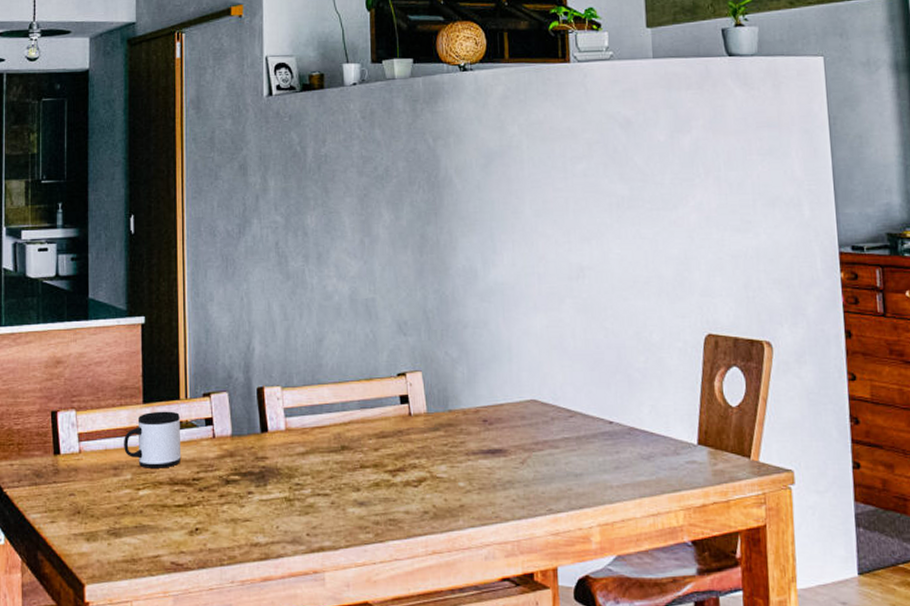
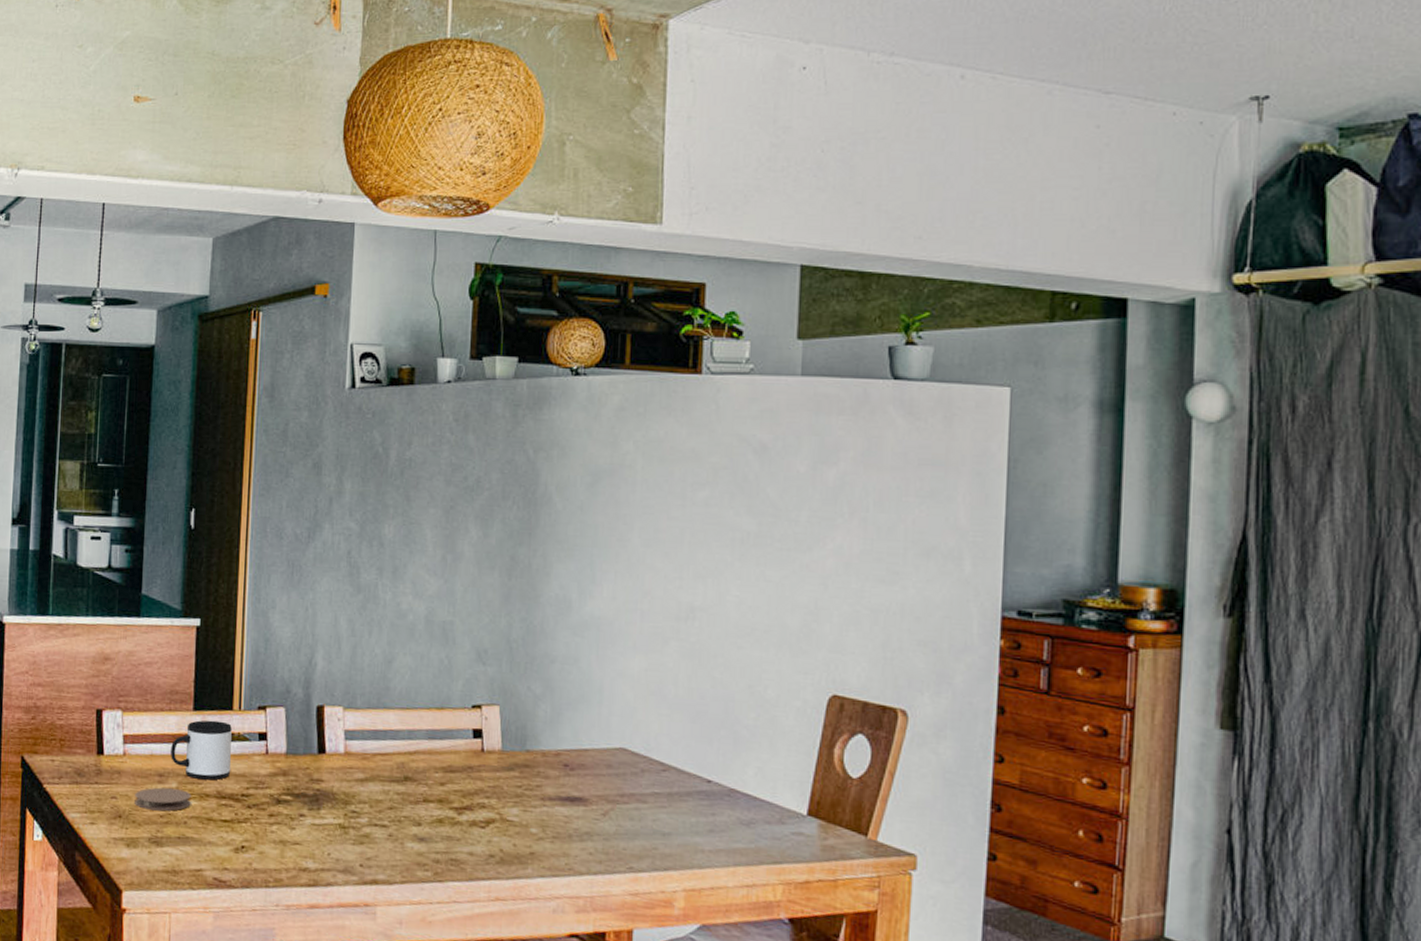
coaster: none [92,480,146,503] -> present [135,787,191,811]

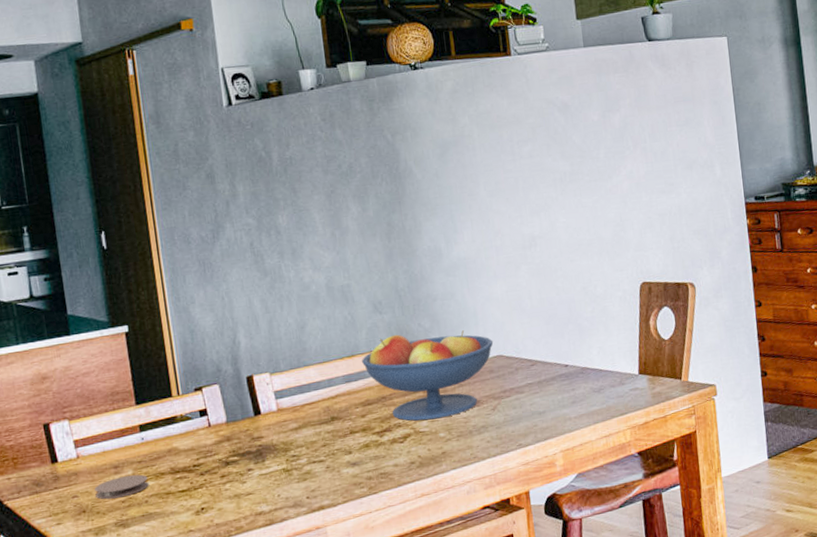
mug: present [171,720,232,780] -> none [121,408,180,463]
fruit bowl: none [451,693,618,810] -> present [361,330,494,421]

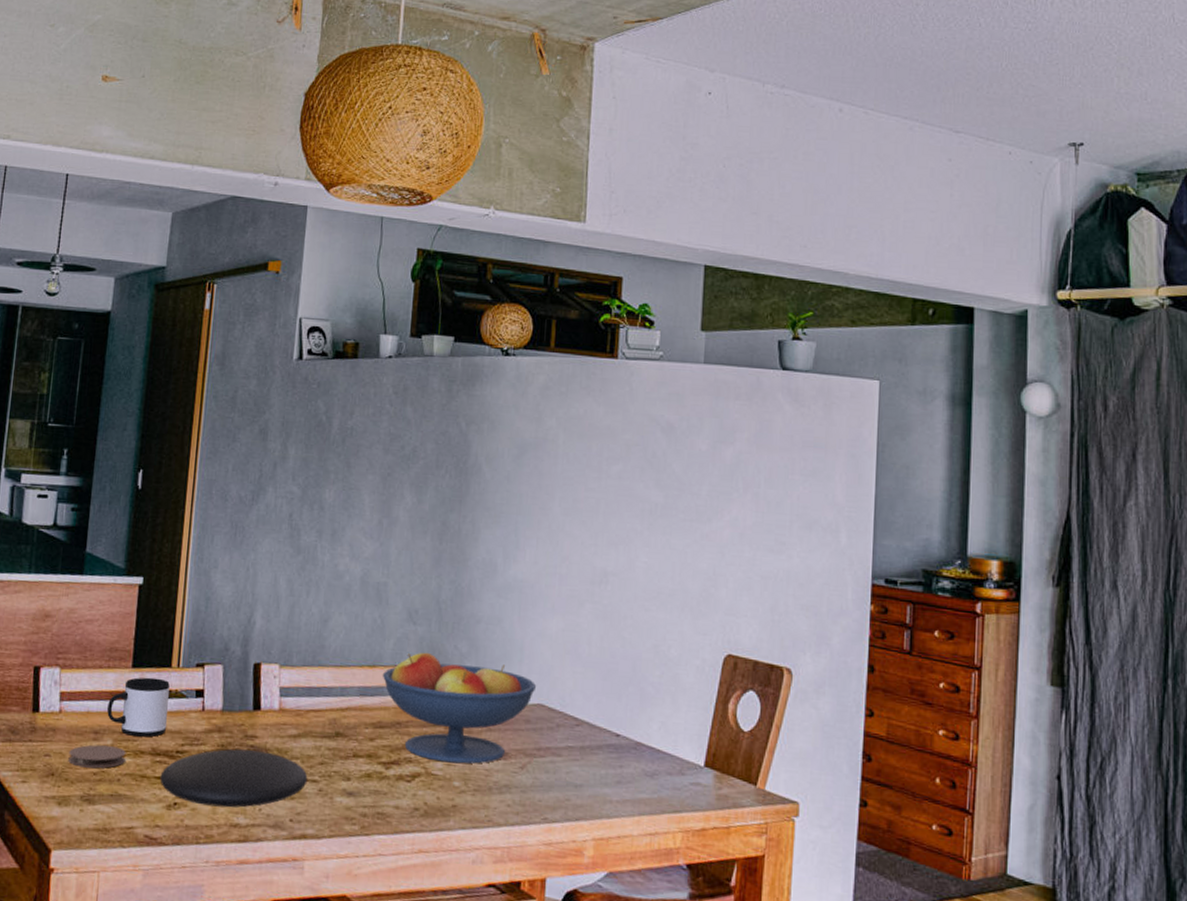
mug: none [121,408,180,463] -> present [107,677,170,737]
plate: none [183,447,315,505] -> present [160,749,308,808]

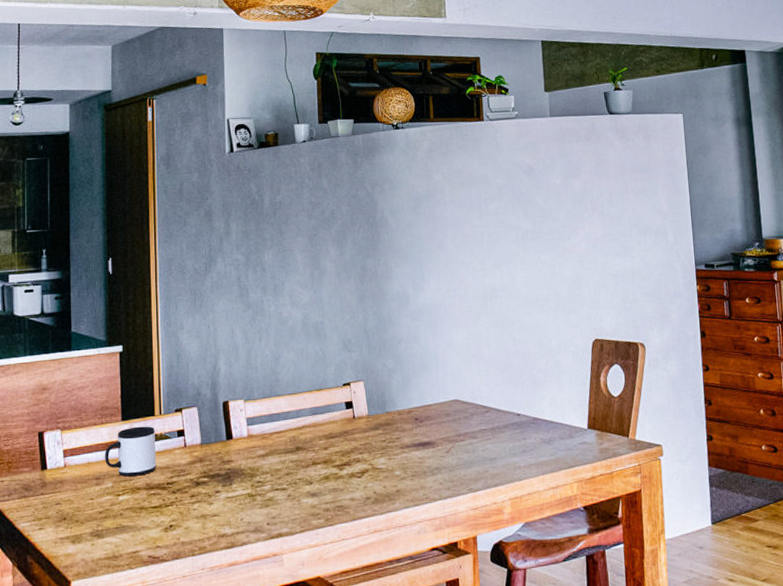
coaster: present [68,744,126,769] -> none [76,487,125,509]
plate: present [160,749,308,808] -> none [156,472,278,524]
fruit bowl: present [382,652,537,764] -> none [328,372,452,458]

